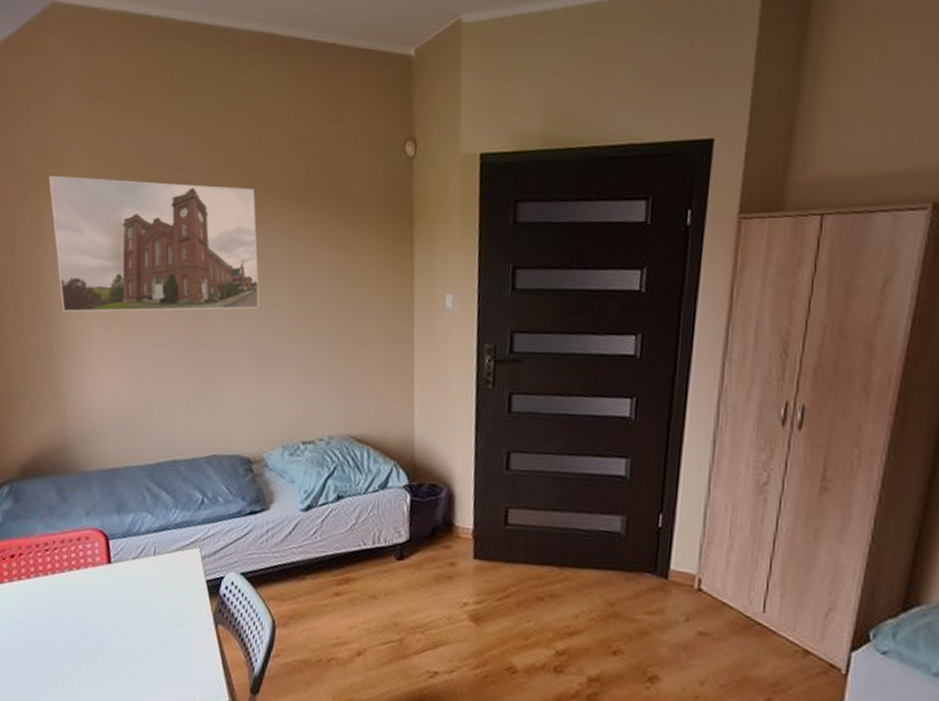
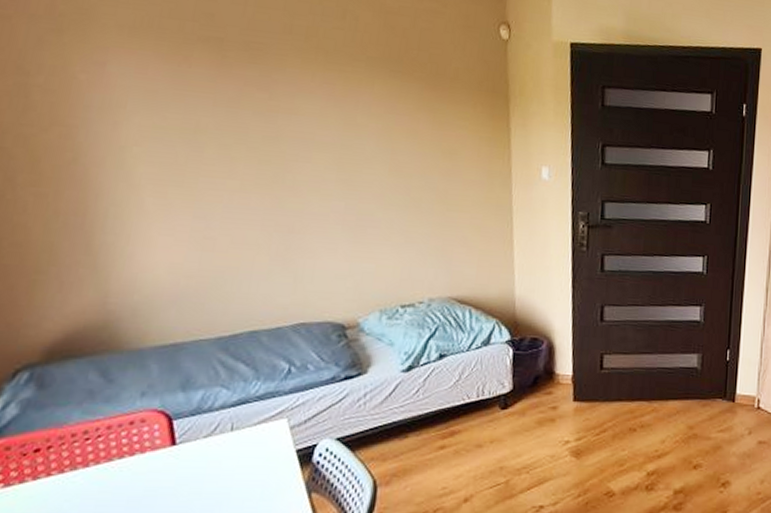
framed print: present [48,176,260,312] -> none [76,22,351,176]

